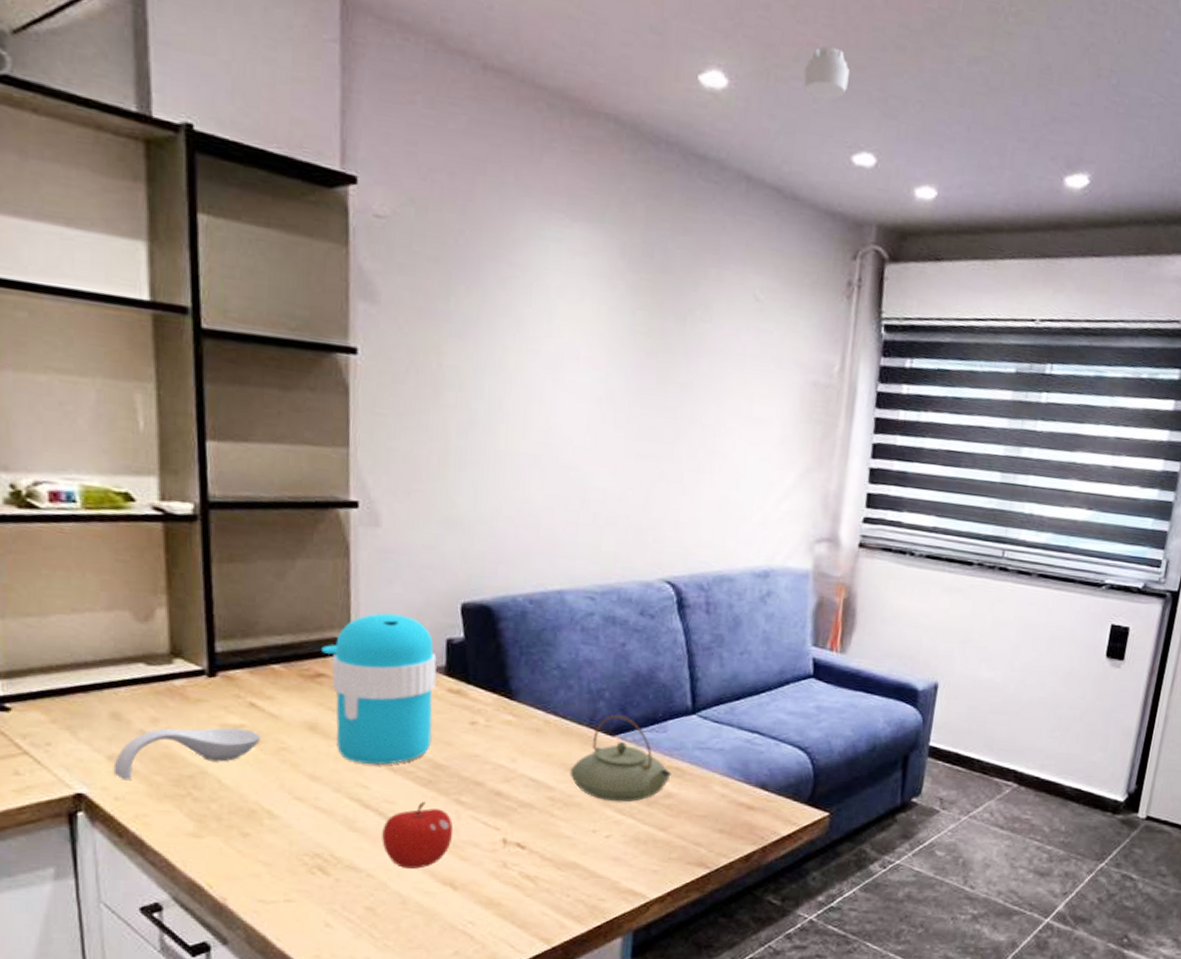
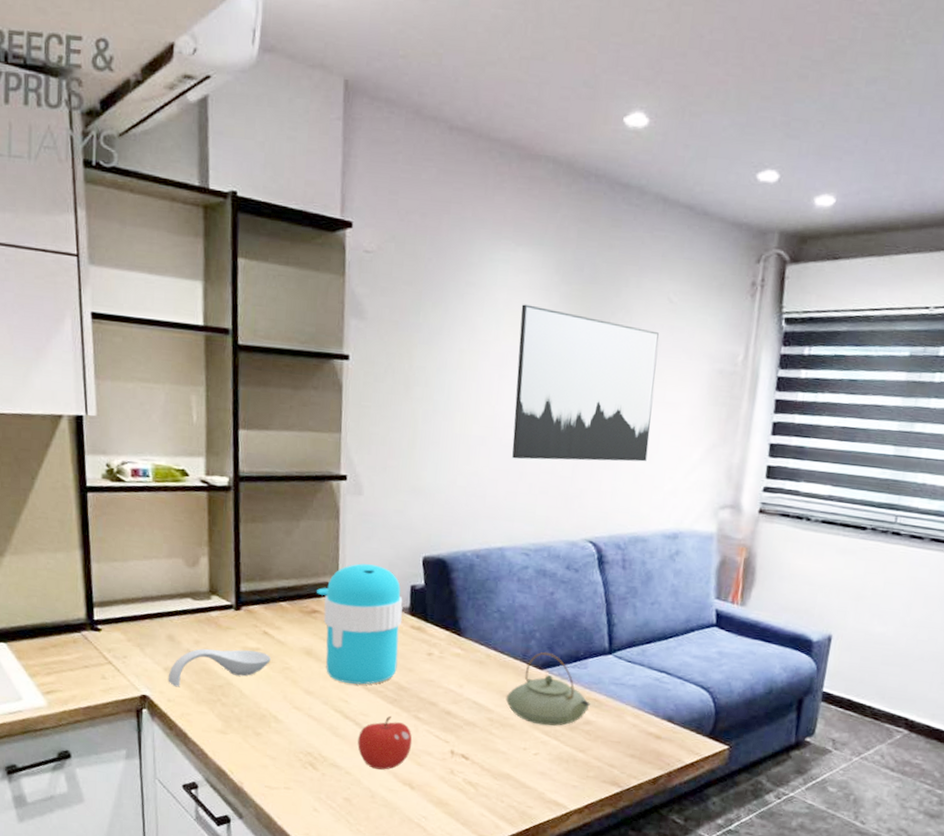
wall art: none [571,294,744,488] -> present [512,304,659,462]
smoke detector: present [803,46,850,100] -> none [715,82,756,128]

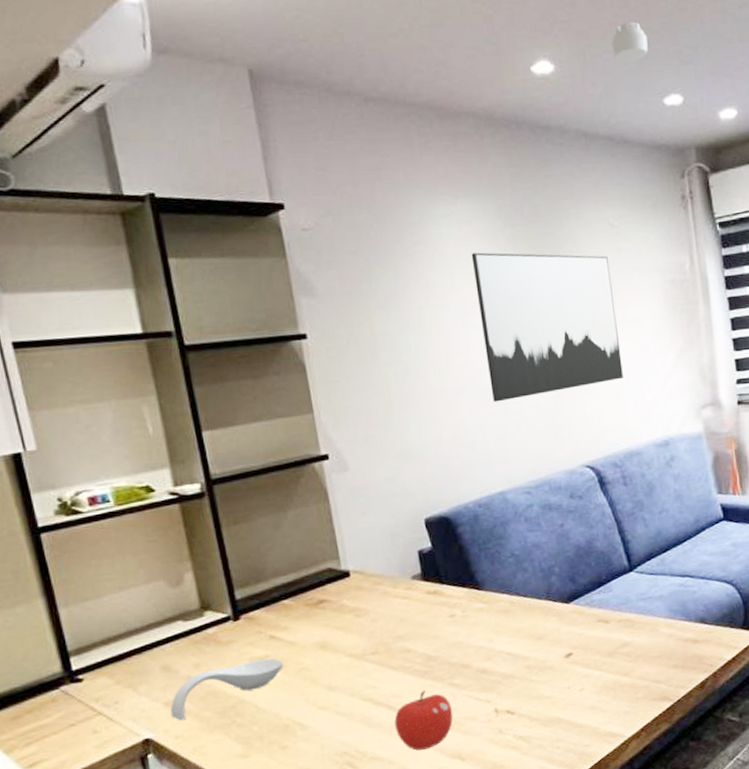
coffee maker: present [317,563,403,685] -> none [319,538,421,669]
teapot: present [505,651,590,726] -> none [538,584,623,660]
smoke detector: none [715,82,756,128] -> present [612,21,648,63]

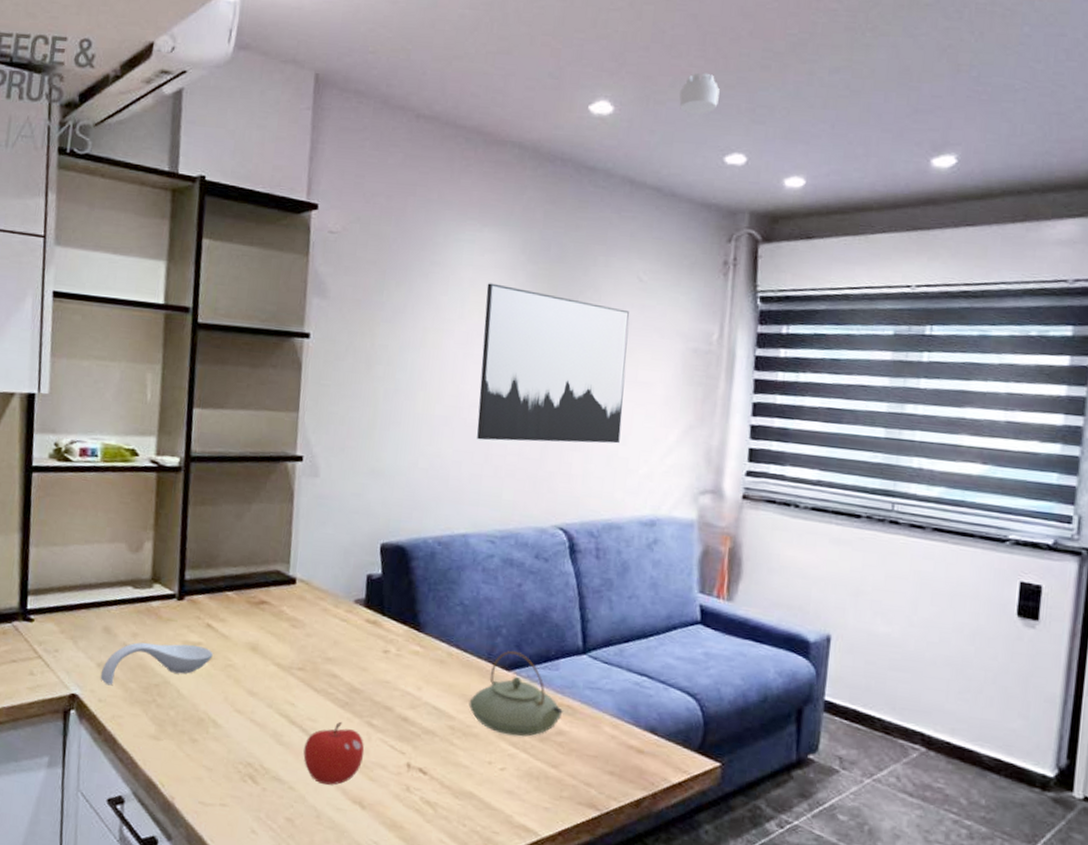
teapot: none [538,584,623,660] -> present [468,650,563,737]

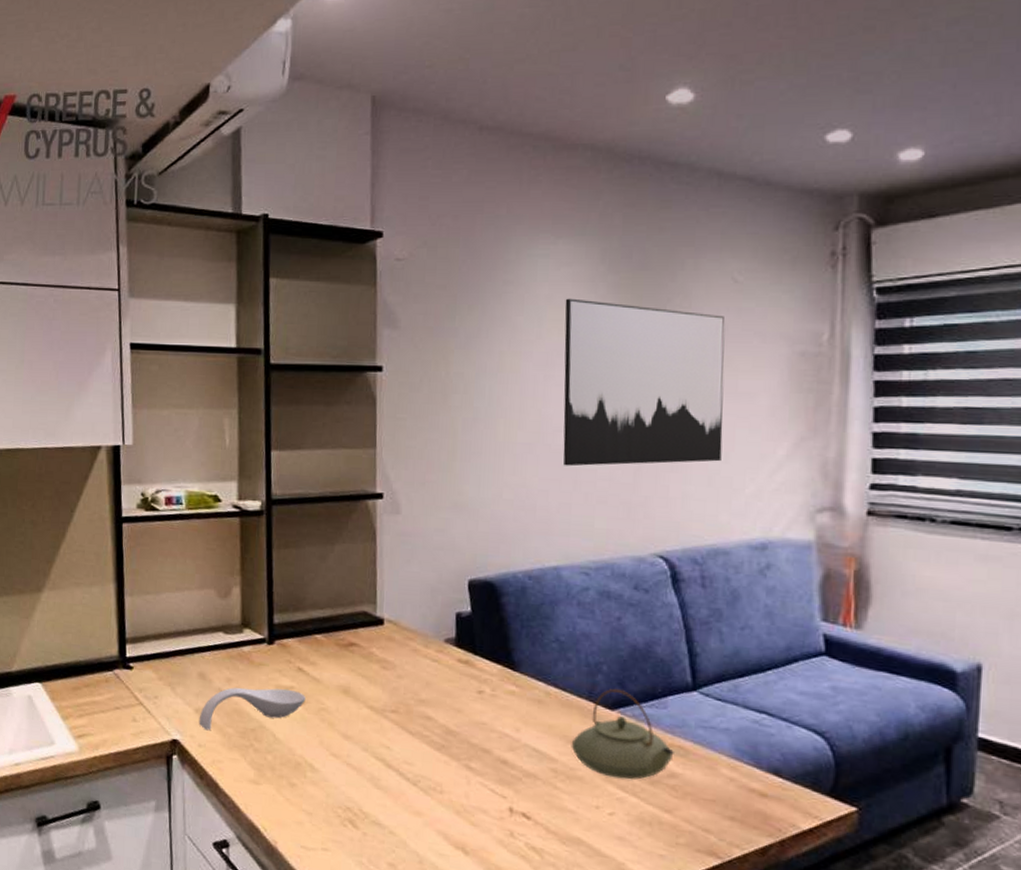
fruit: present [303,721,365,785] -> none [402,764,464,830]
smoke detector: present [679,72,720,114] -> none [769,43,816,91]

